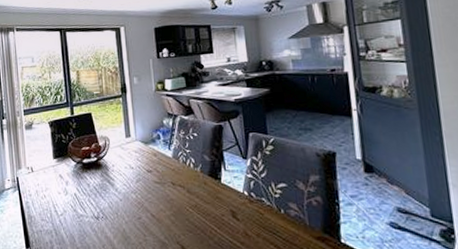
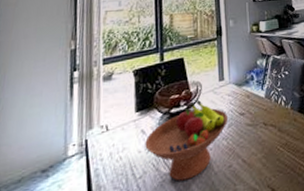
fruit bowl: none [63,154,136,223] -> present [145,100,229,181]

